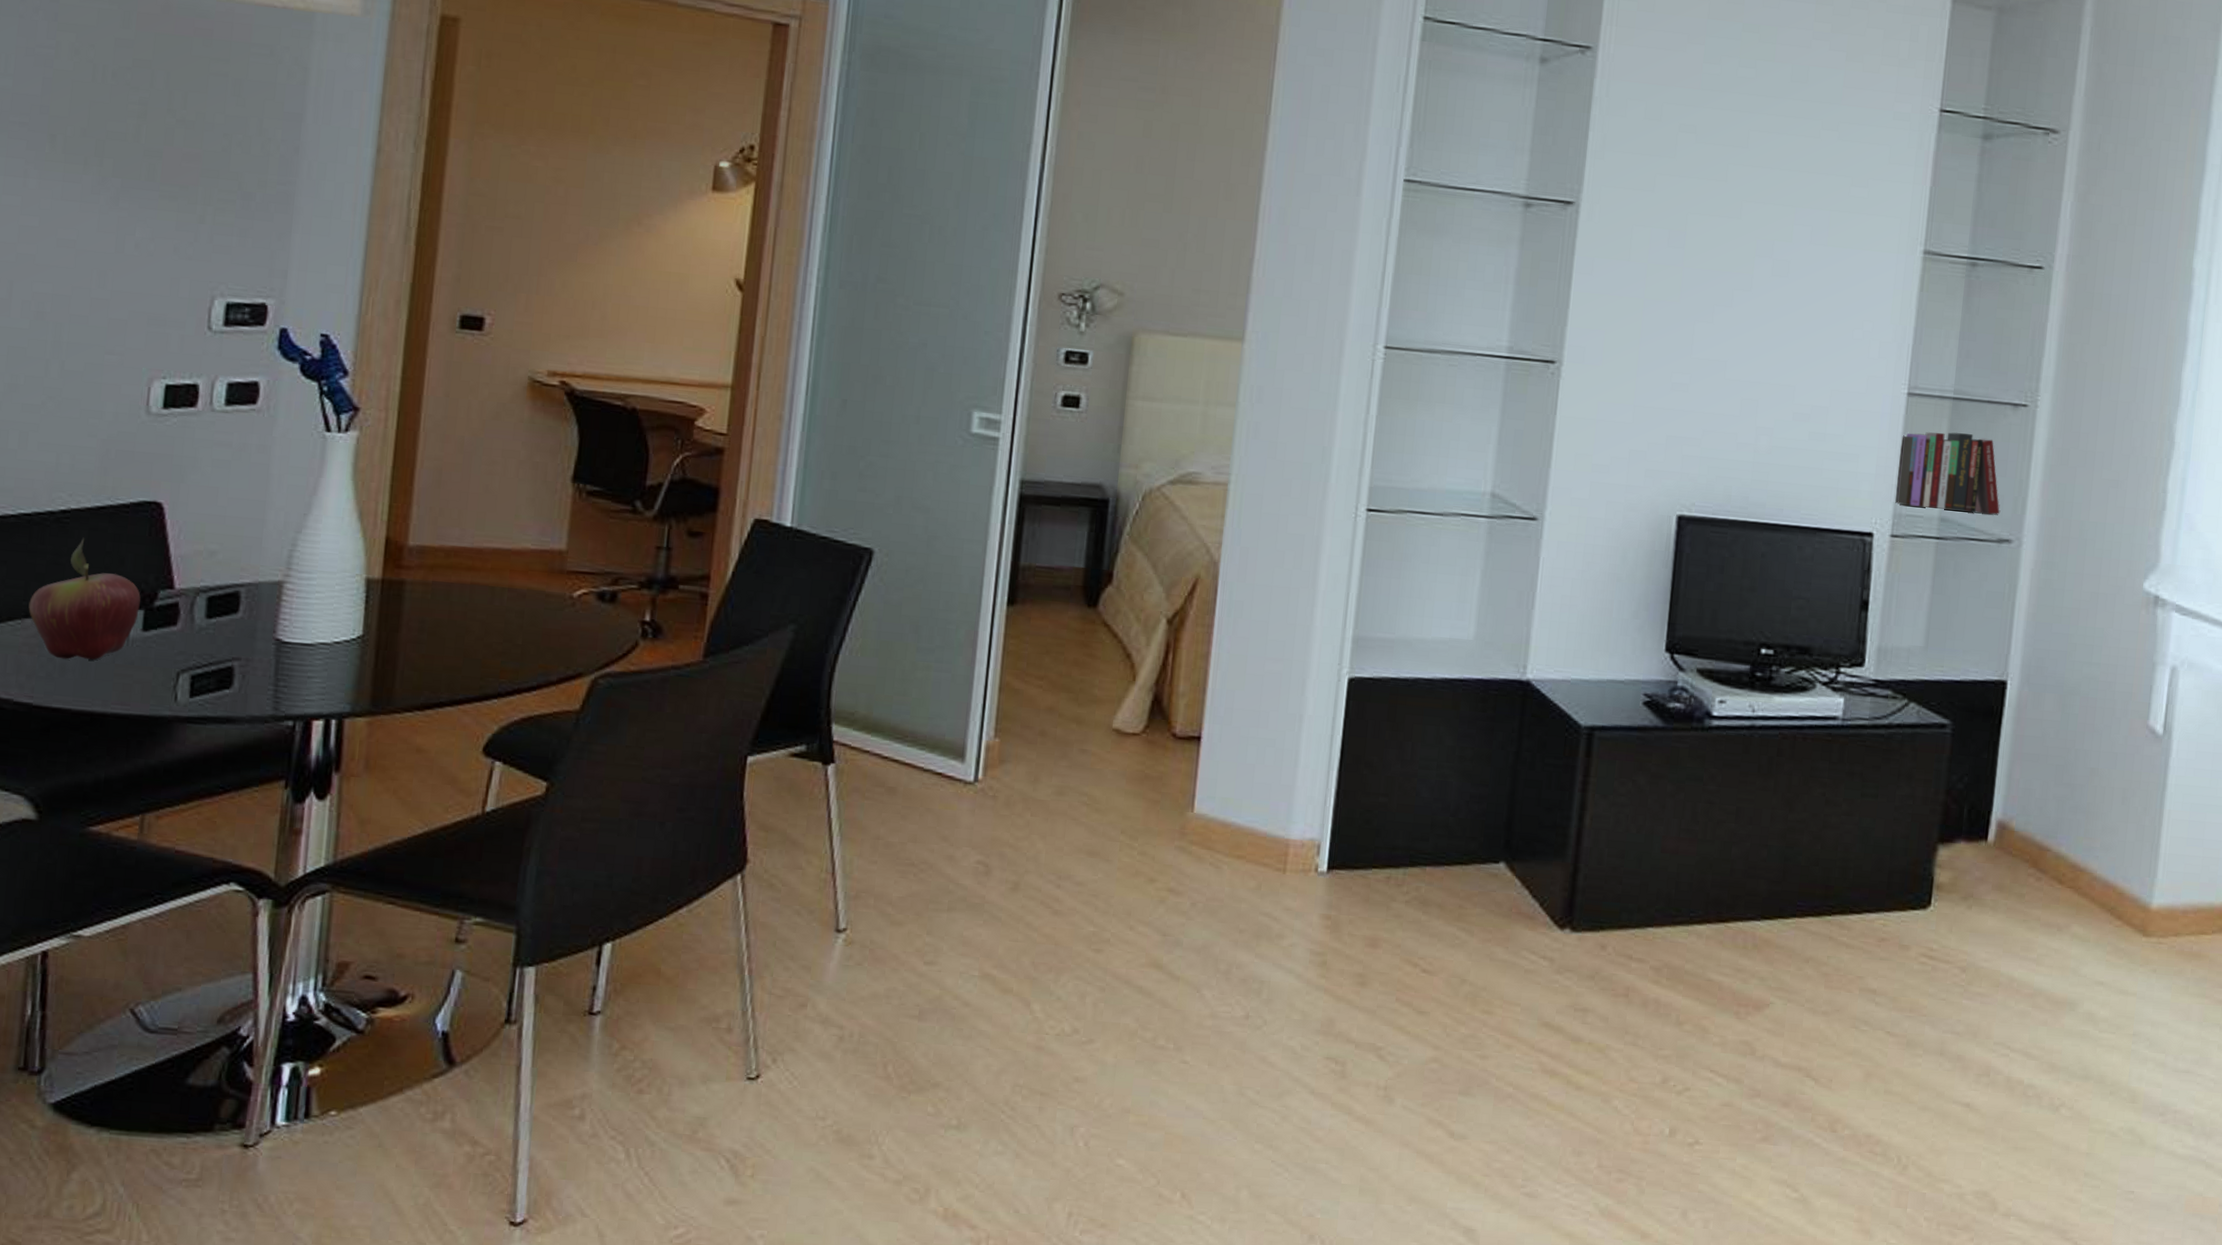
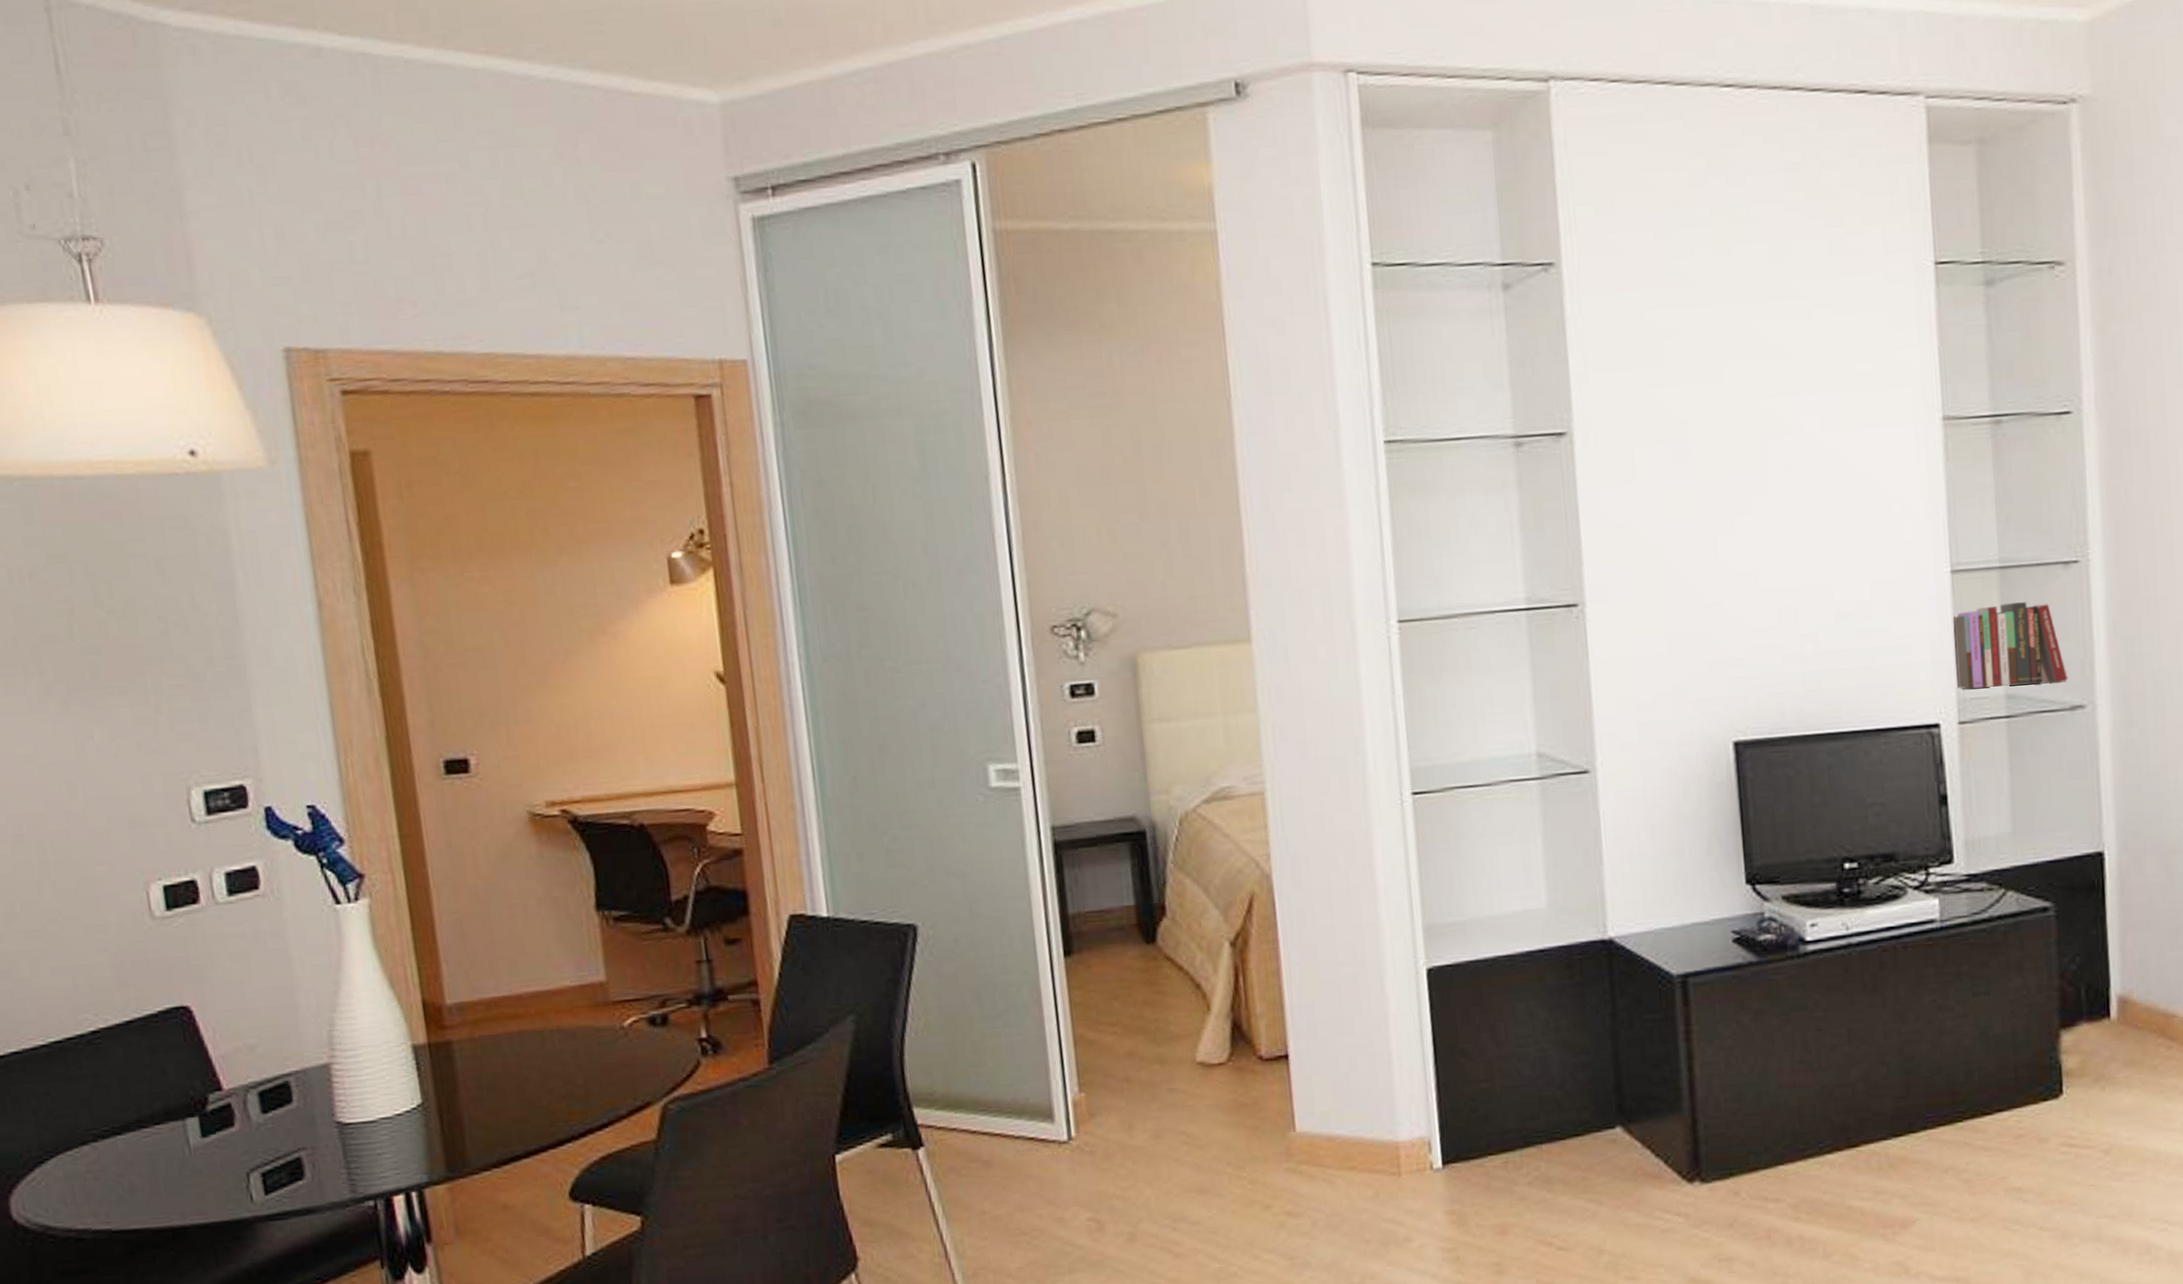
fruit: present [28,537,141,660] -> none [82,1055,194,1180]

